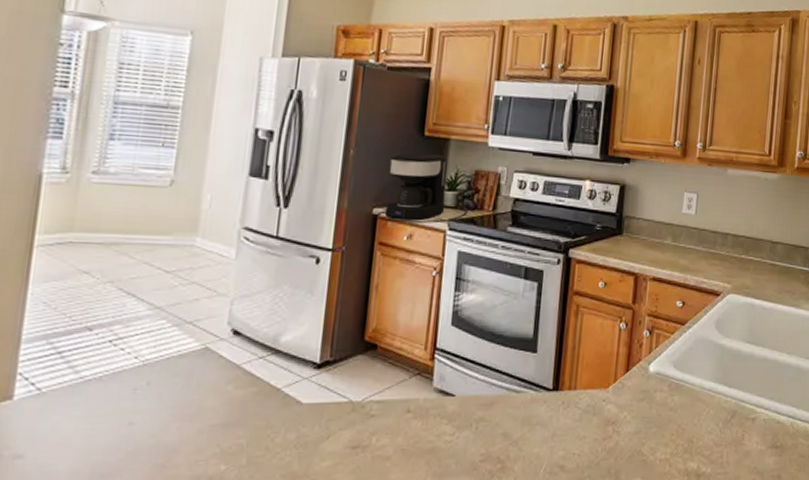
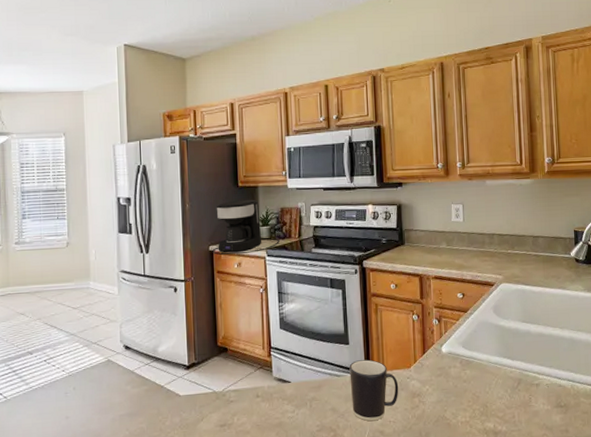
mug: none [529,374,591,453] -> present [349,359,399,422]

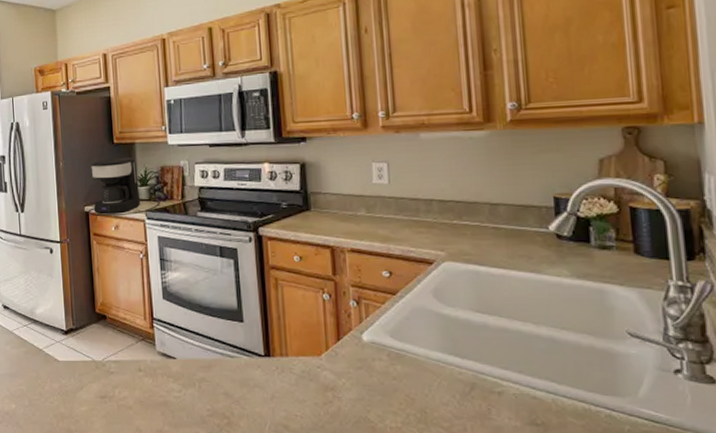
mug: present [349,359,399,422] -> none [244,341,307,413]

